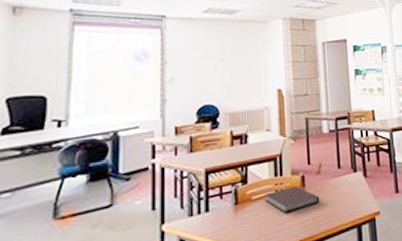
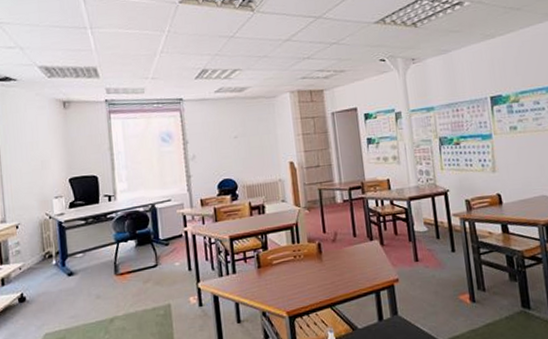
notebook: present [264,186,320,213] -> none [284,252,337,277]

